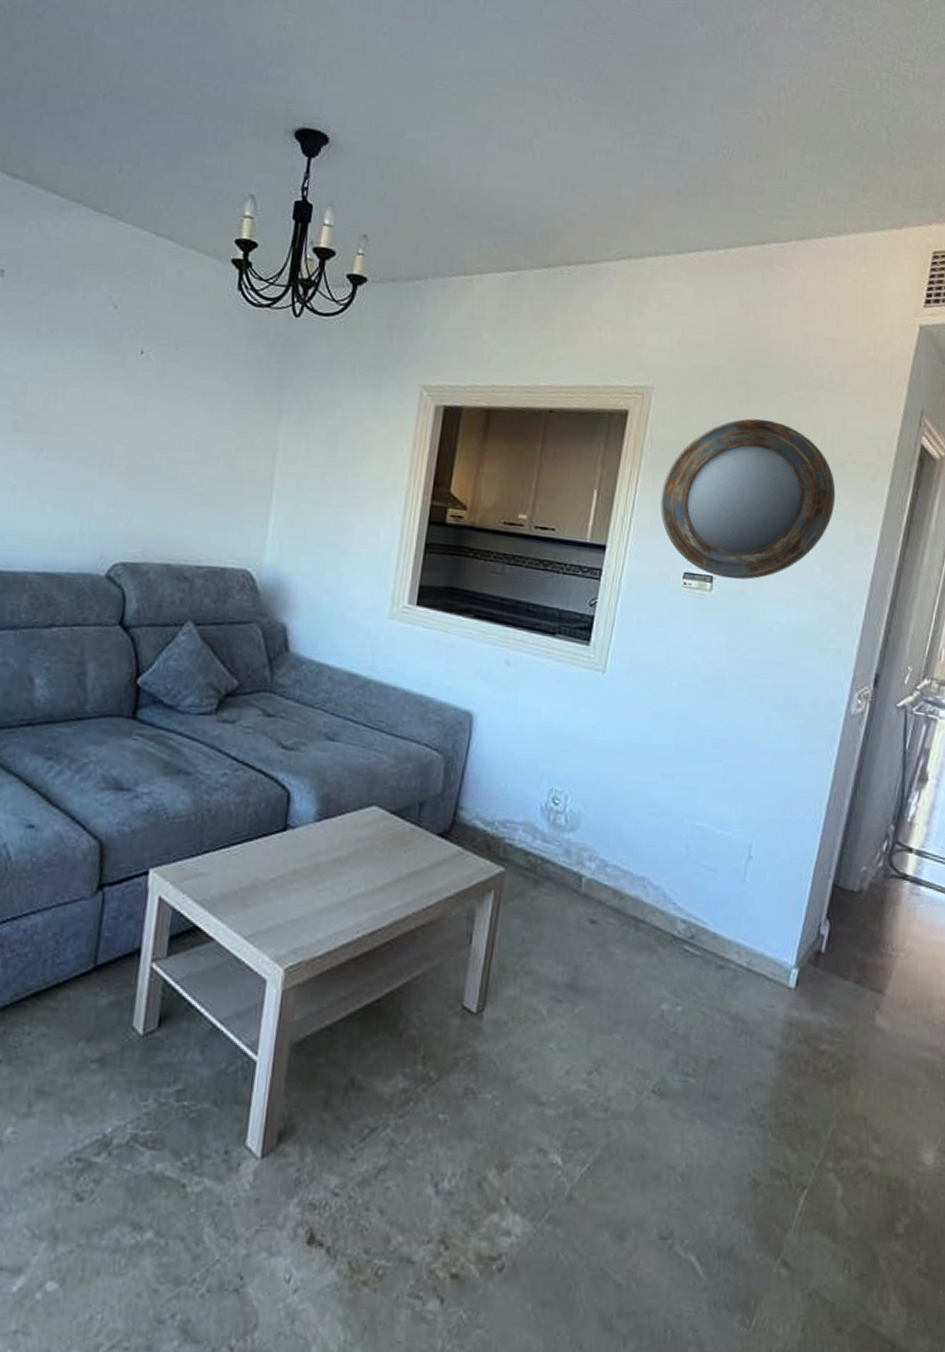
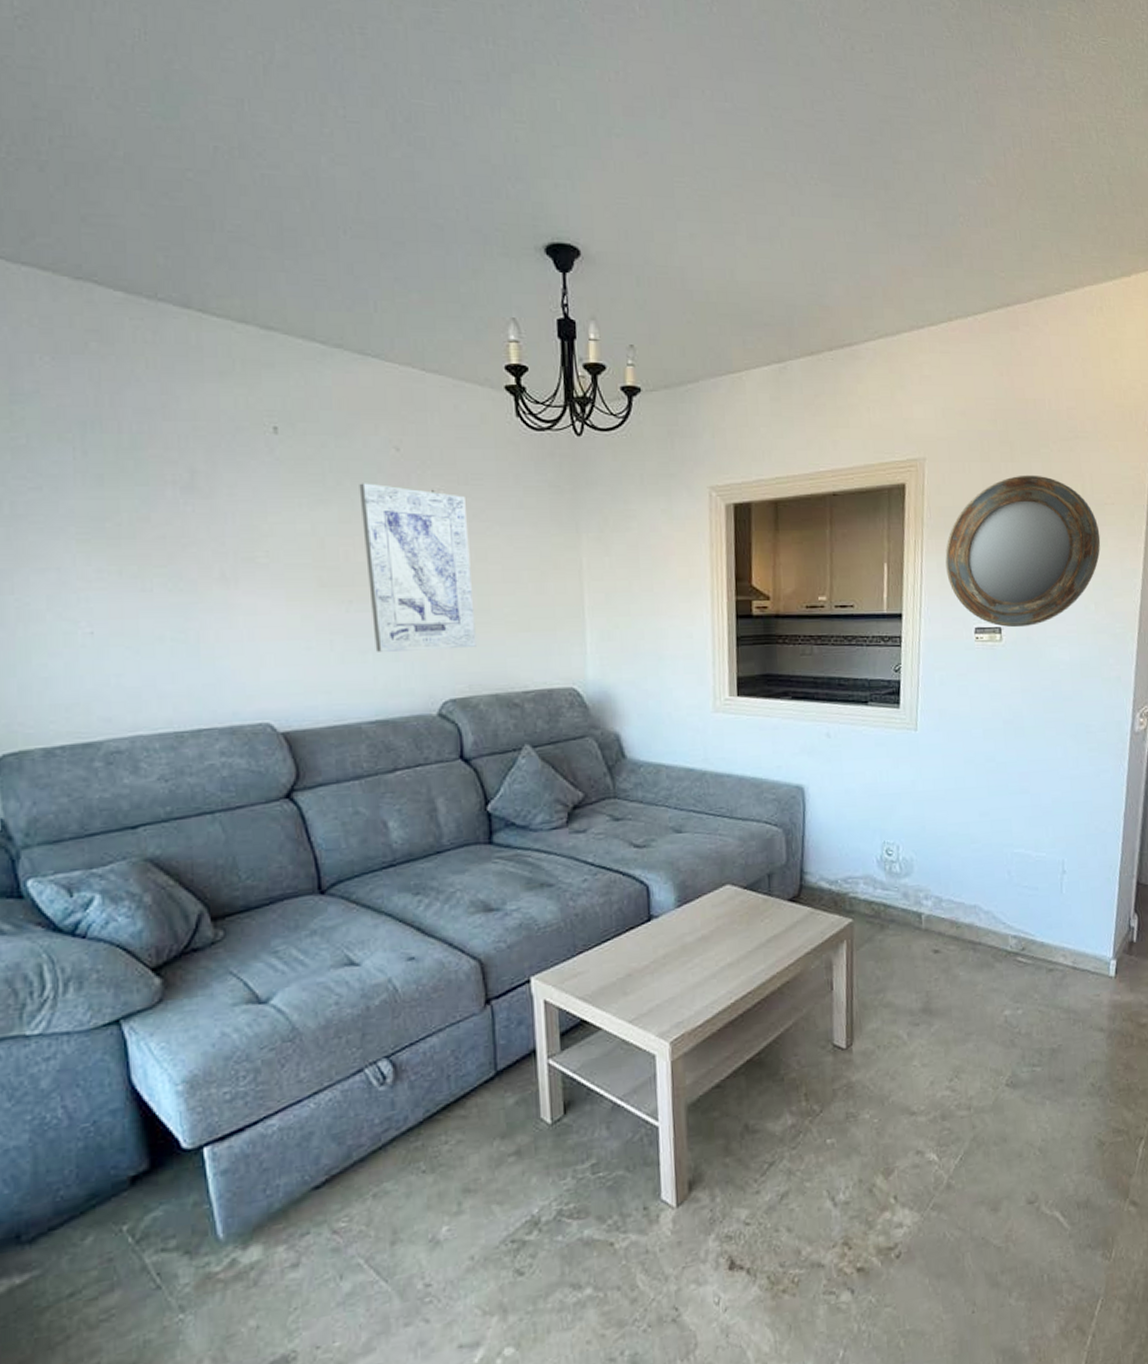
wall art: none [56,334,173,514] -> present [359,483,476,652]

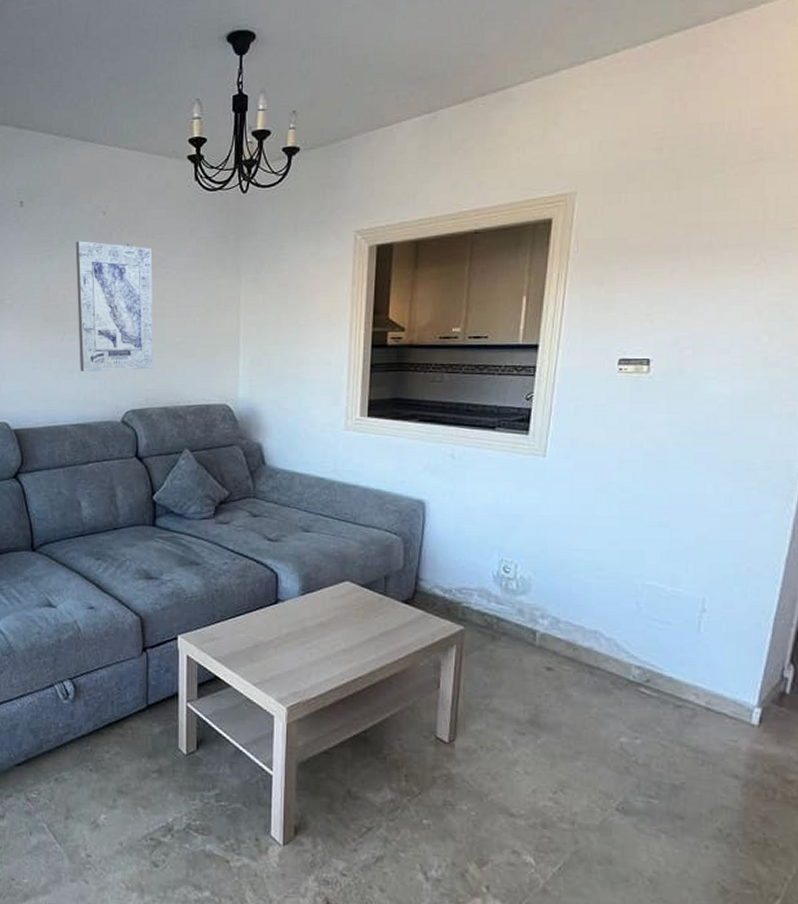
home mirror: present [945,475,1101,628] -> none [591,202,783,360]

